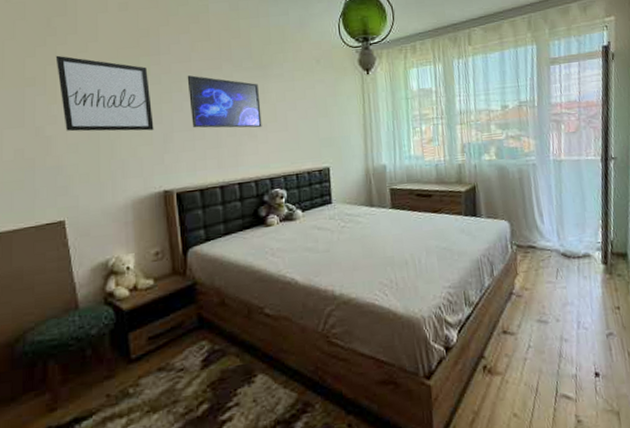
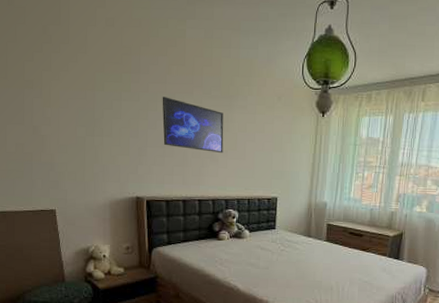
wall art: present [55,55,154,132] -> none [50,62,131,142]

